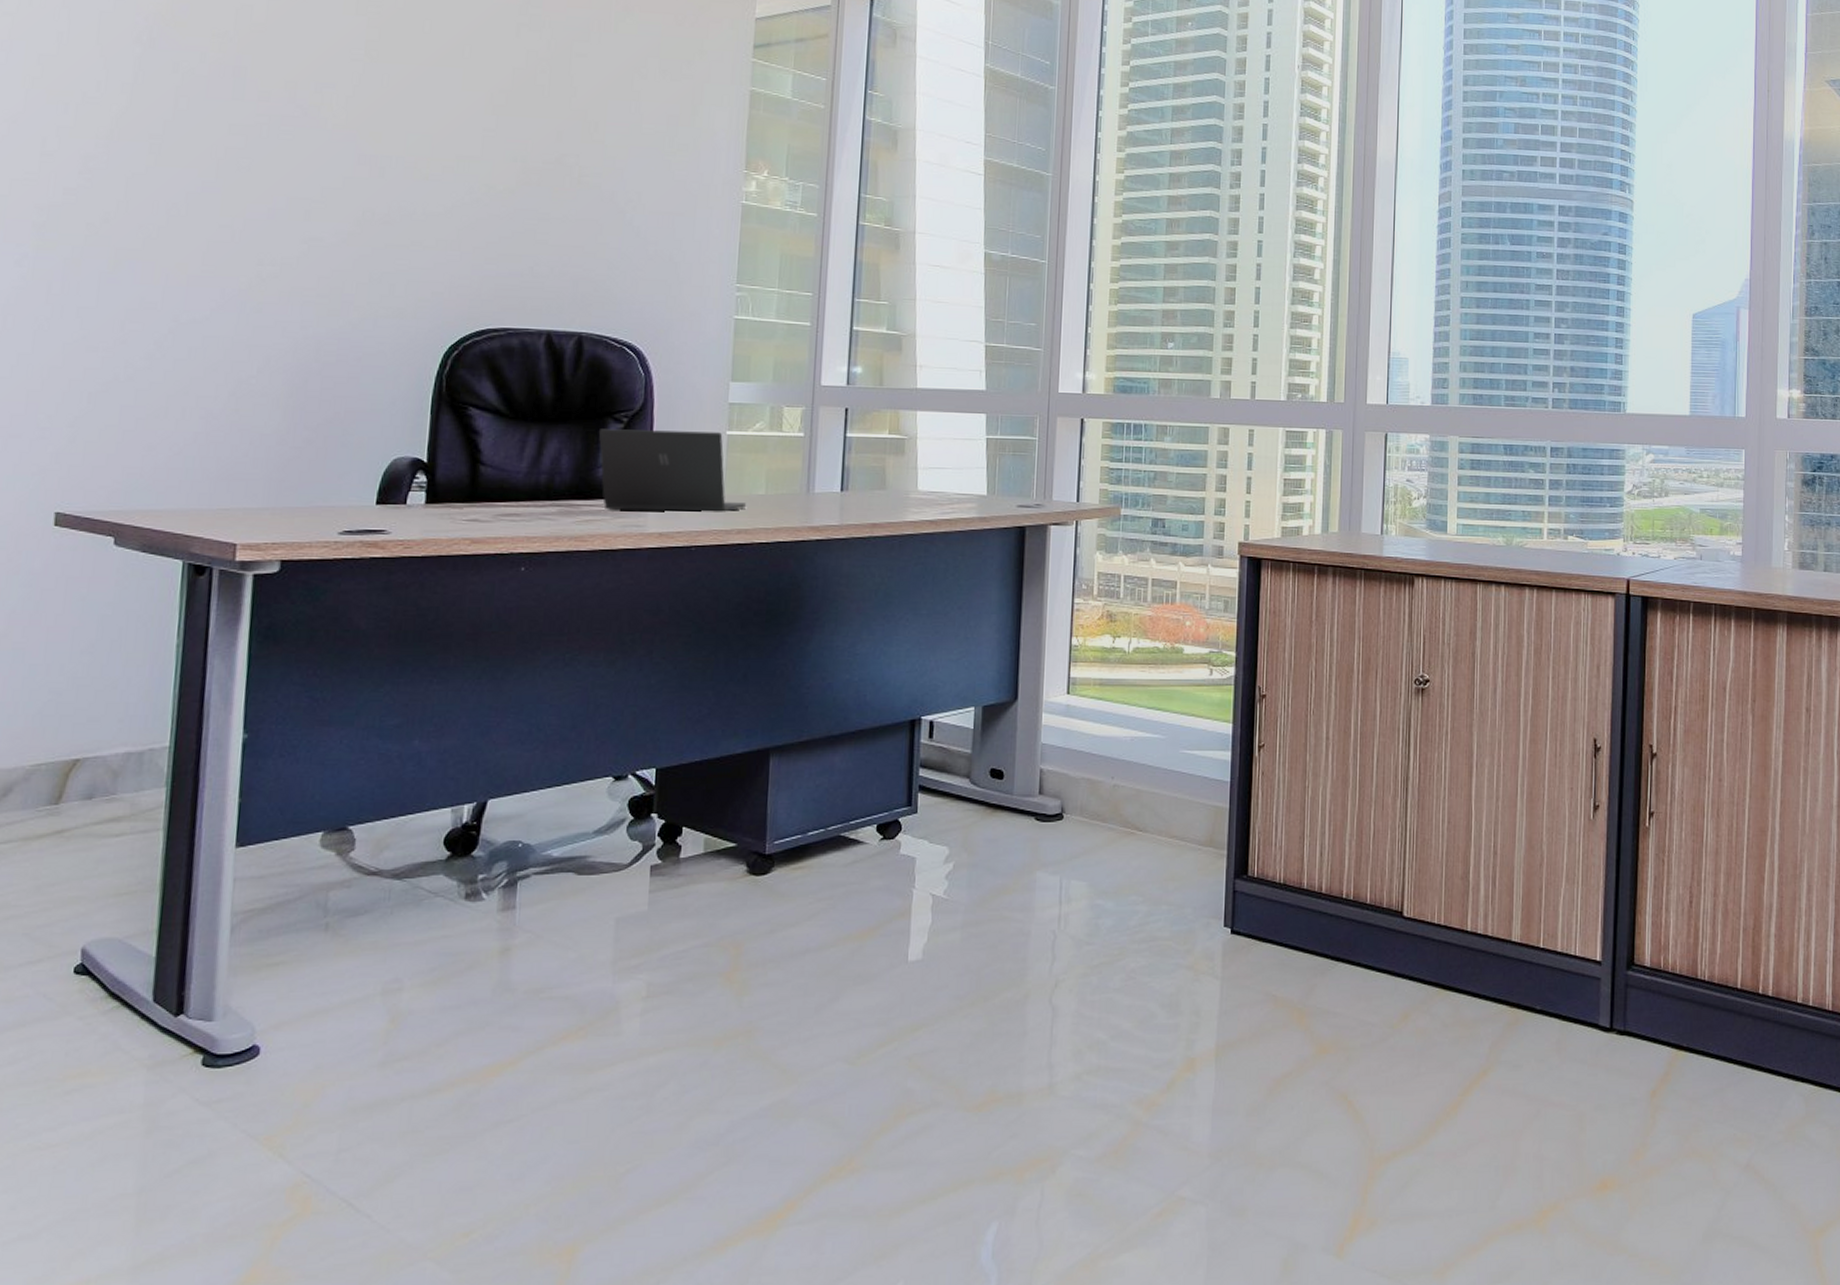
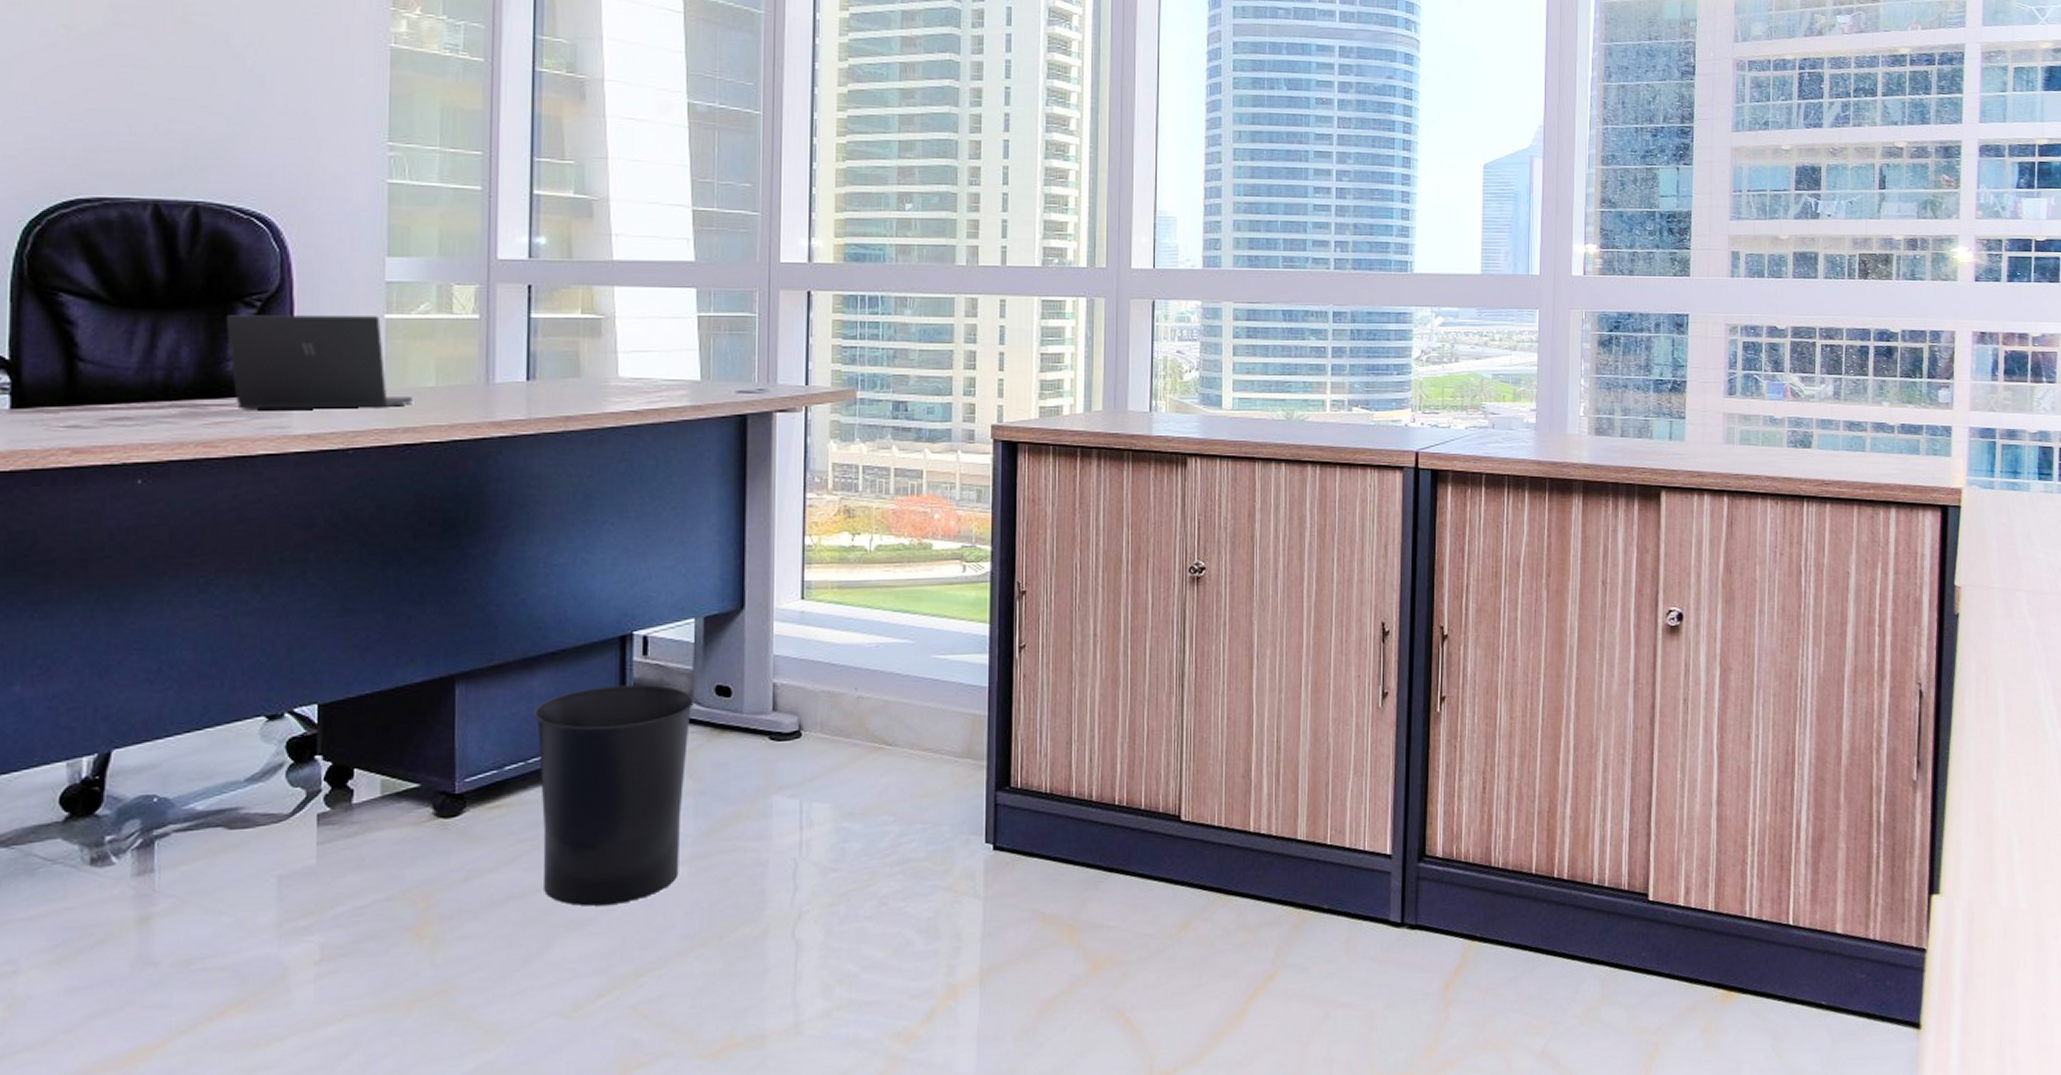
waste bin: none [834,764,971,963] -> present [533,684,694,907]

